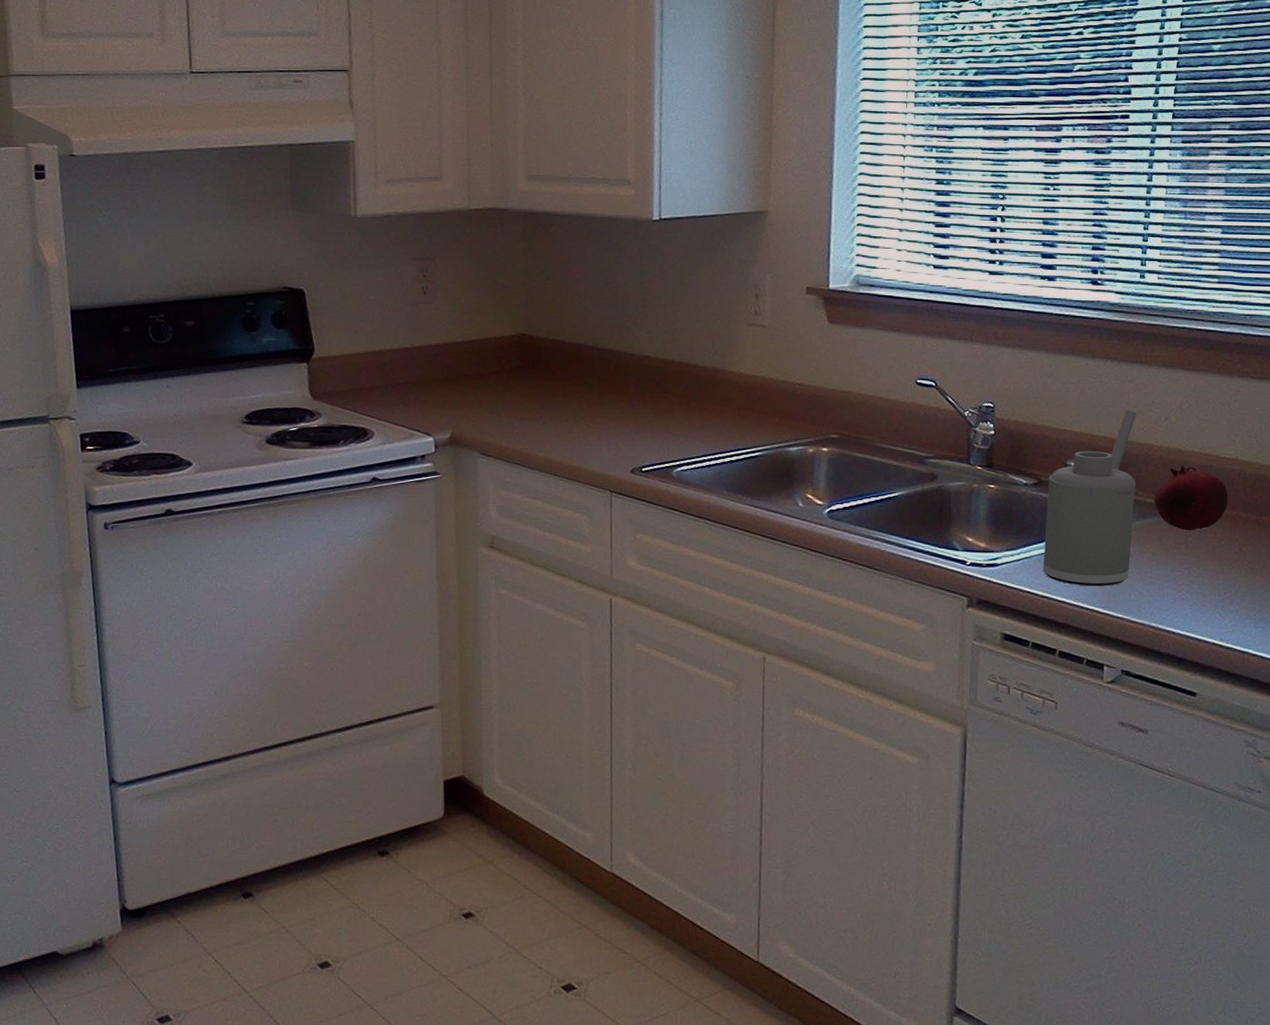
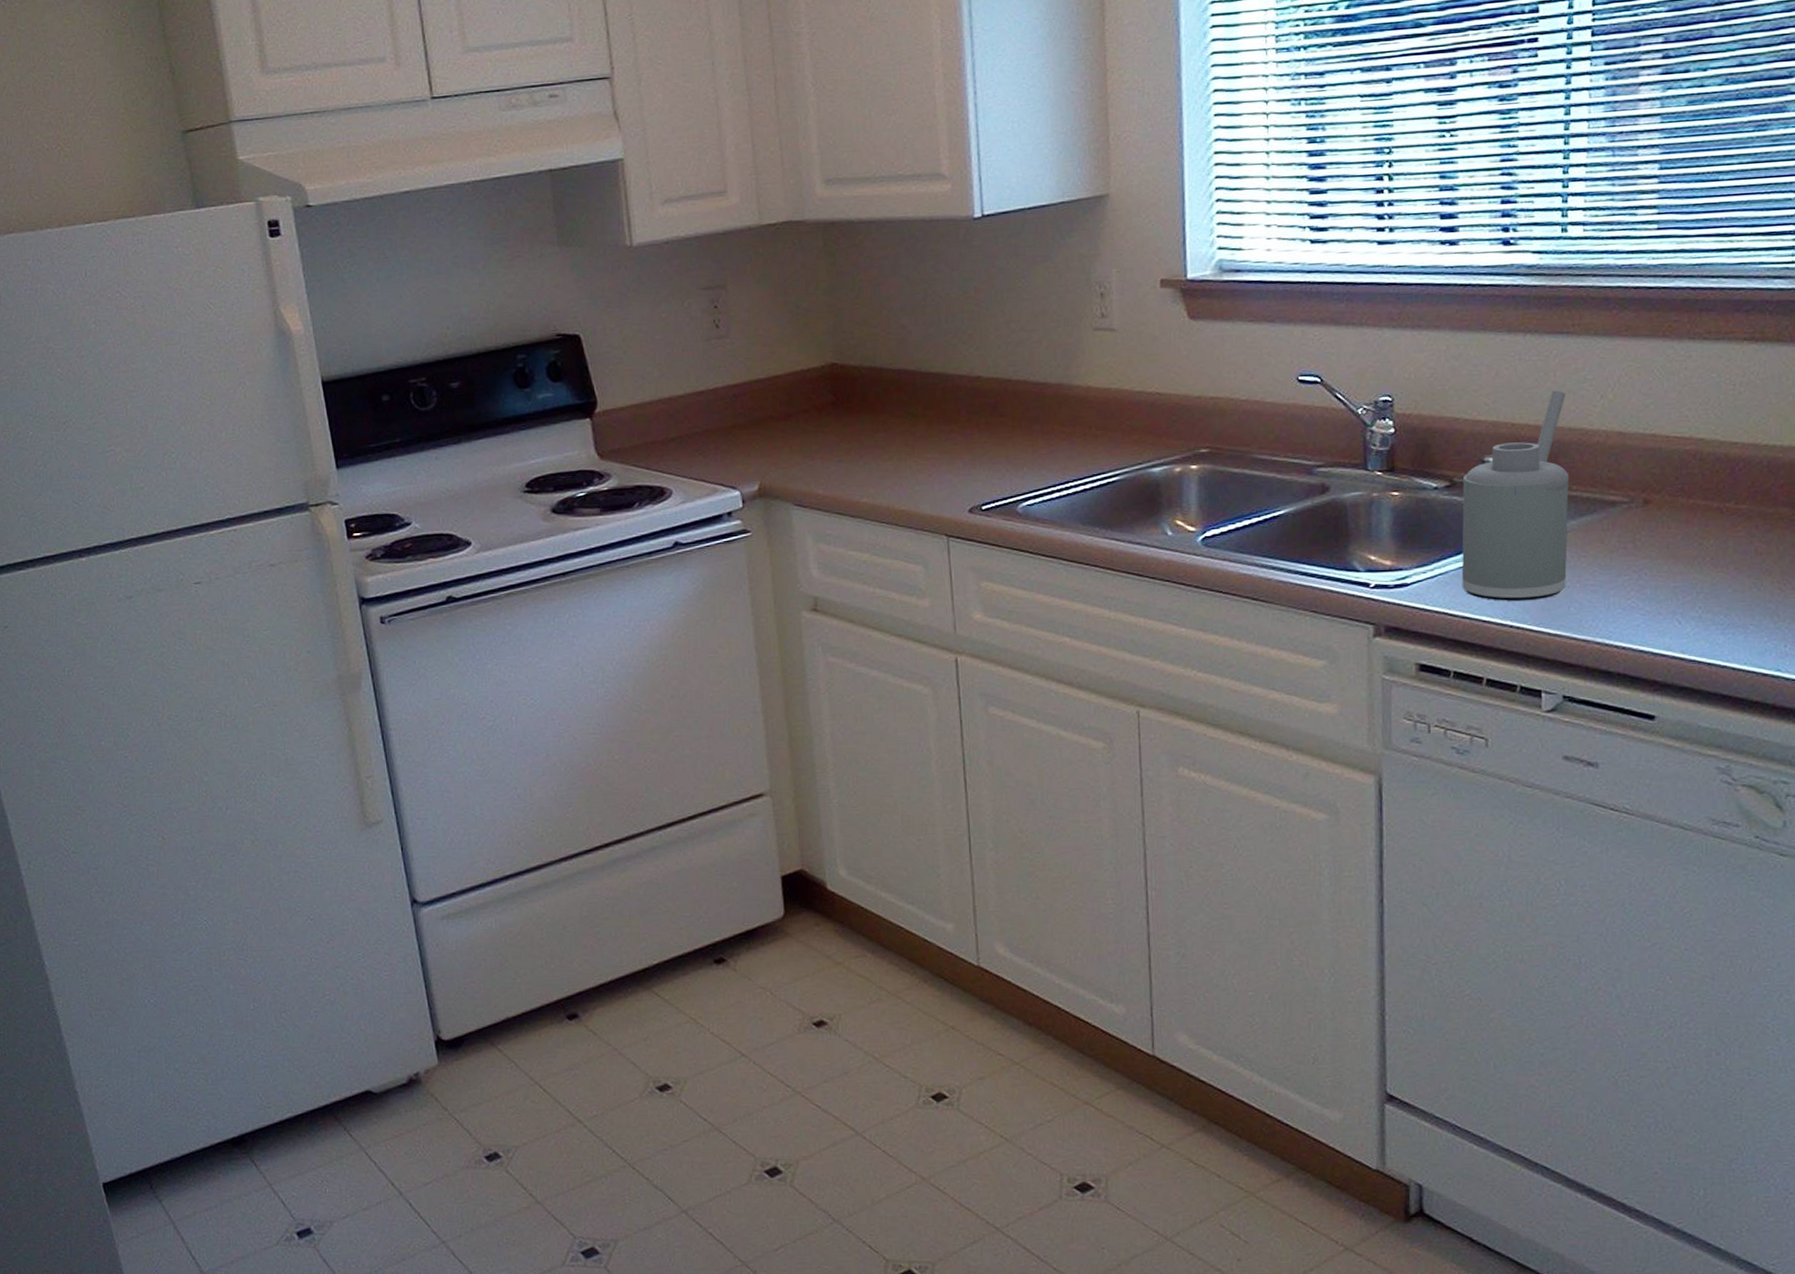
fruit: present [1154,465,1229,531] -> none [1591,450,1683,527]

